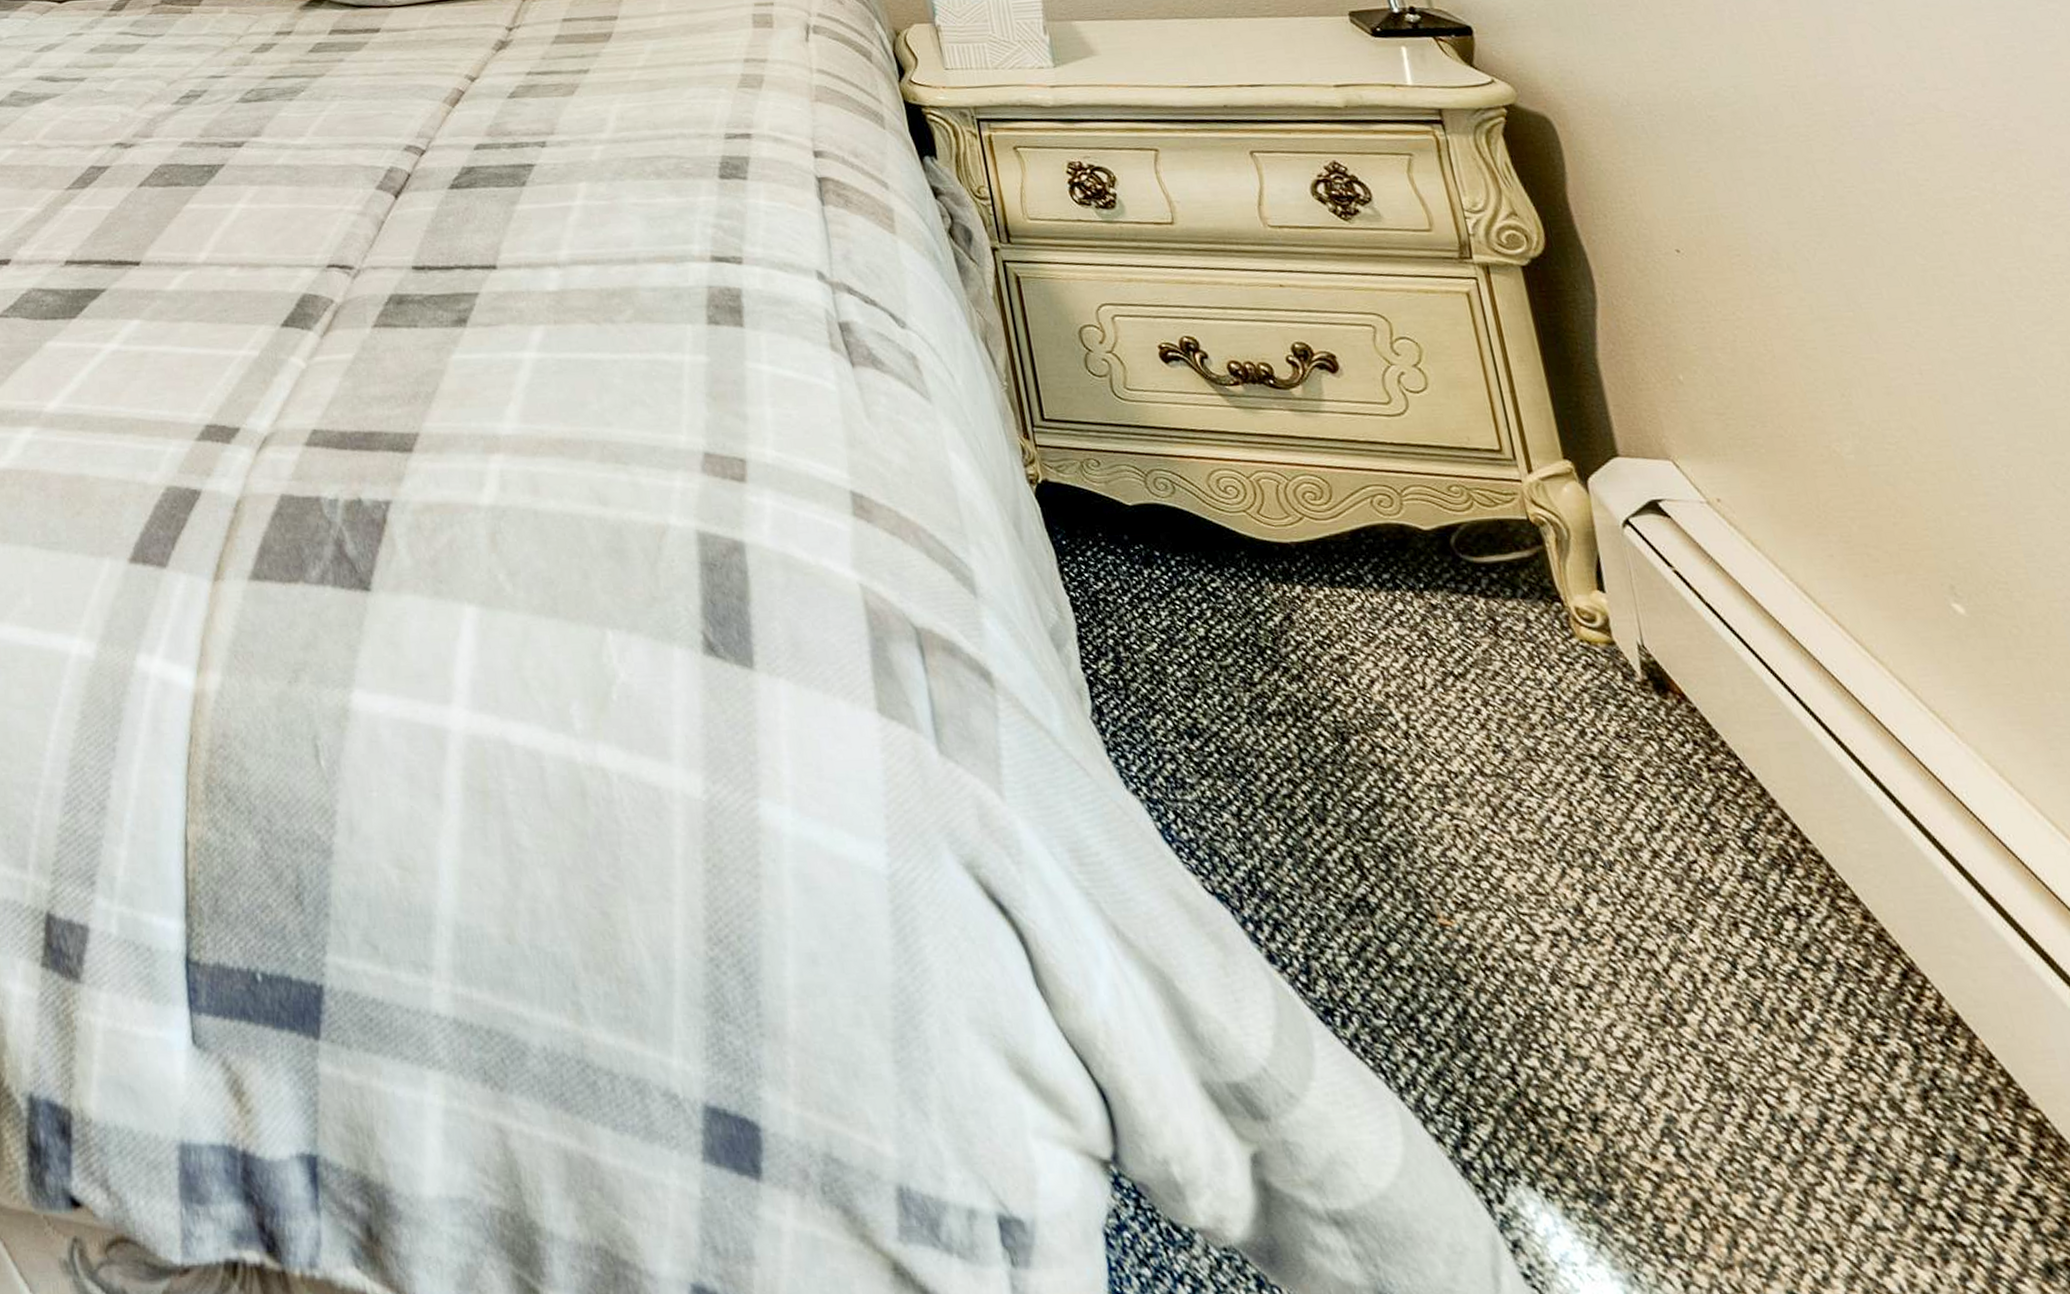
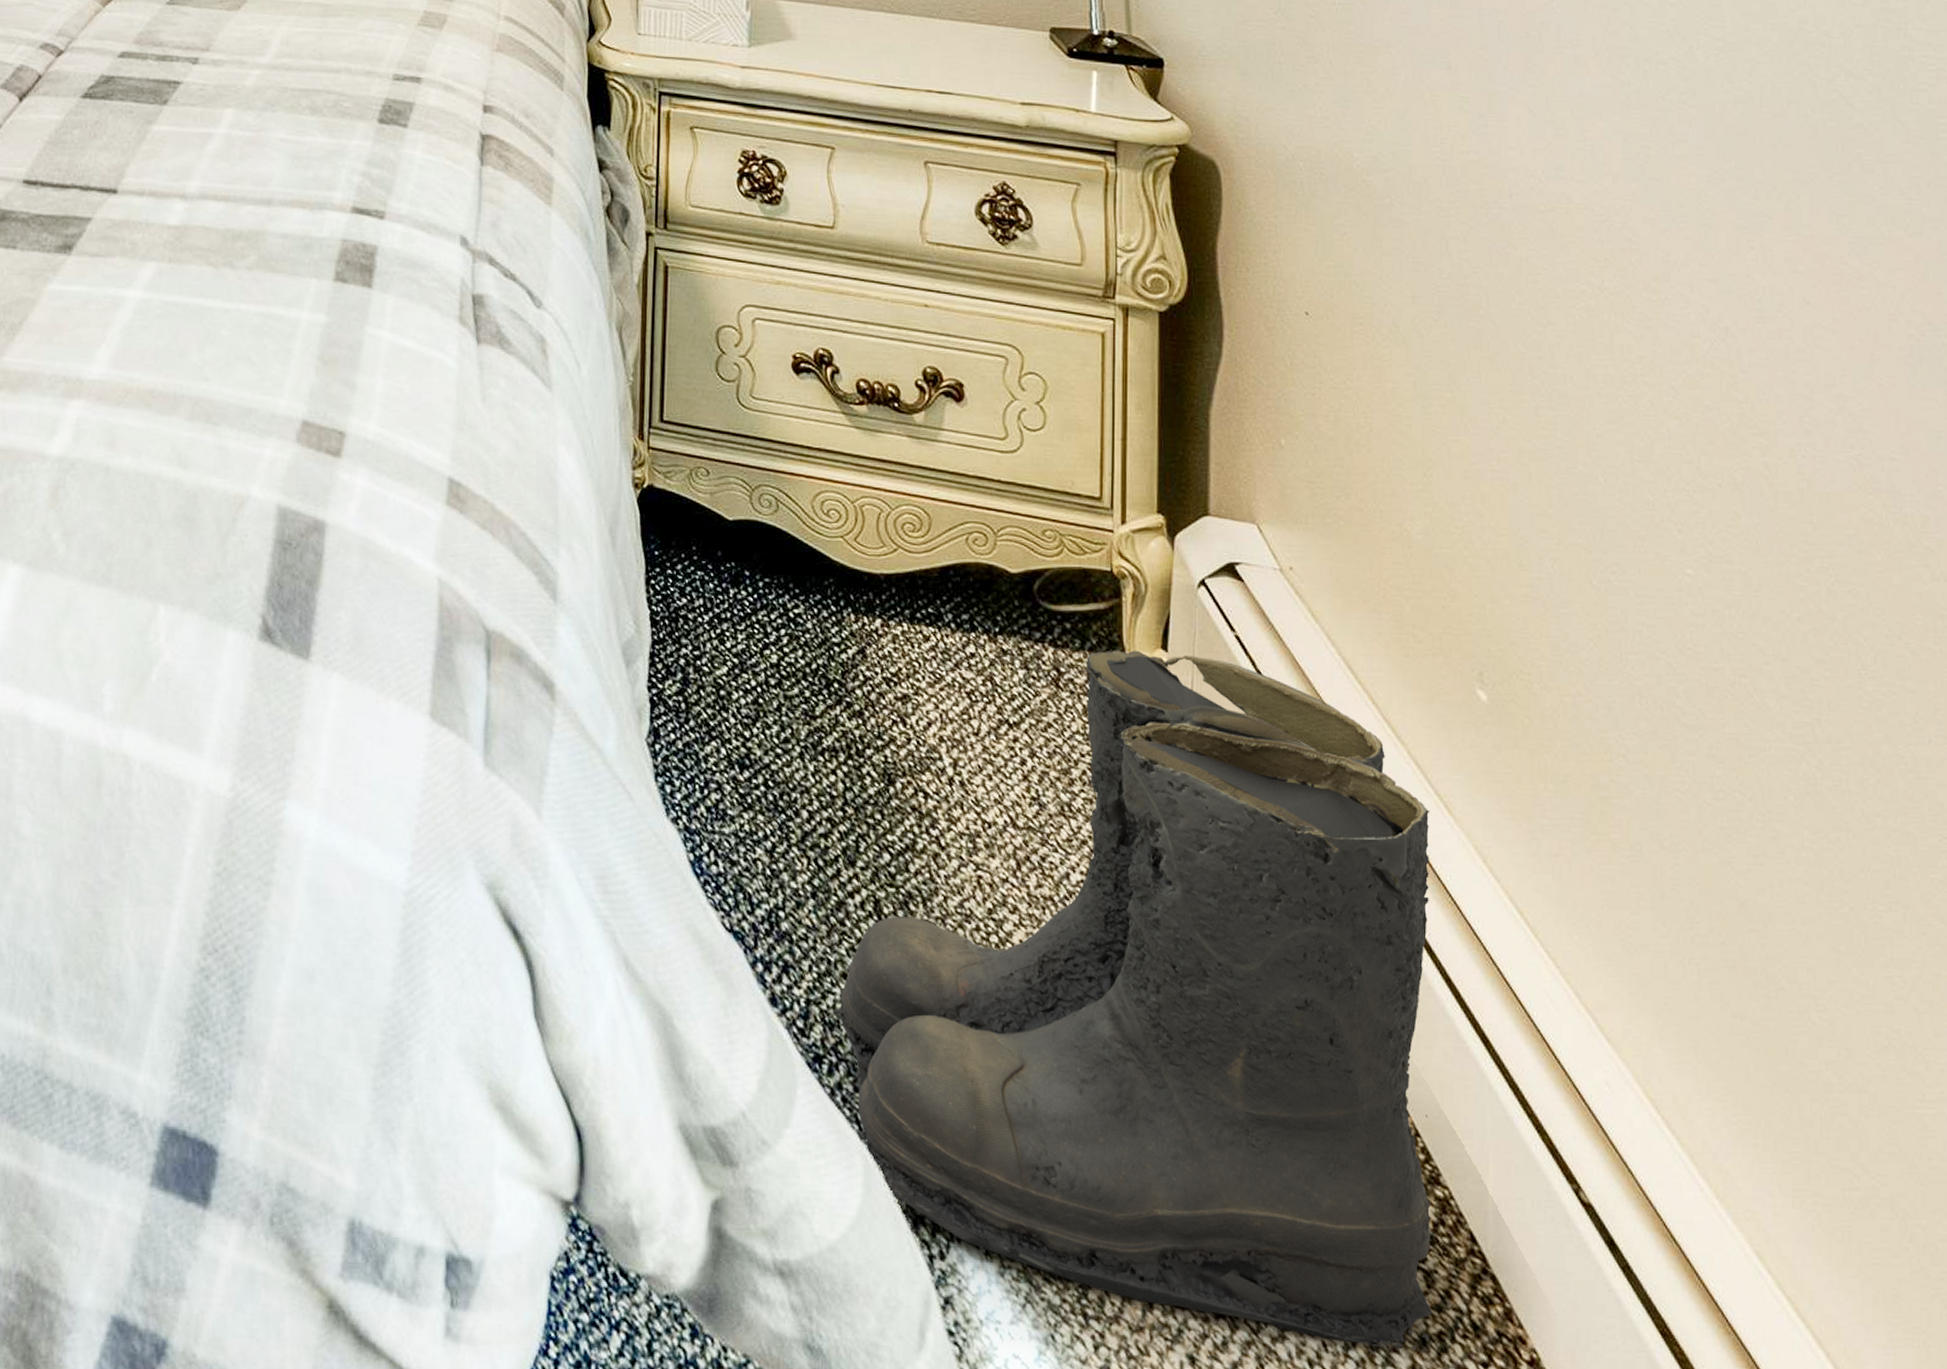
boots: none [1331,594,2056,1283] -> present [829,650,1434,1354]

